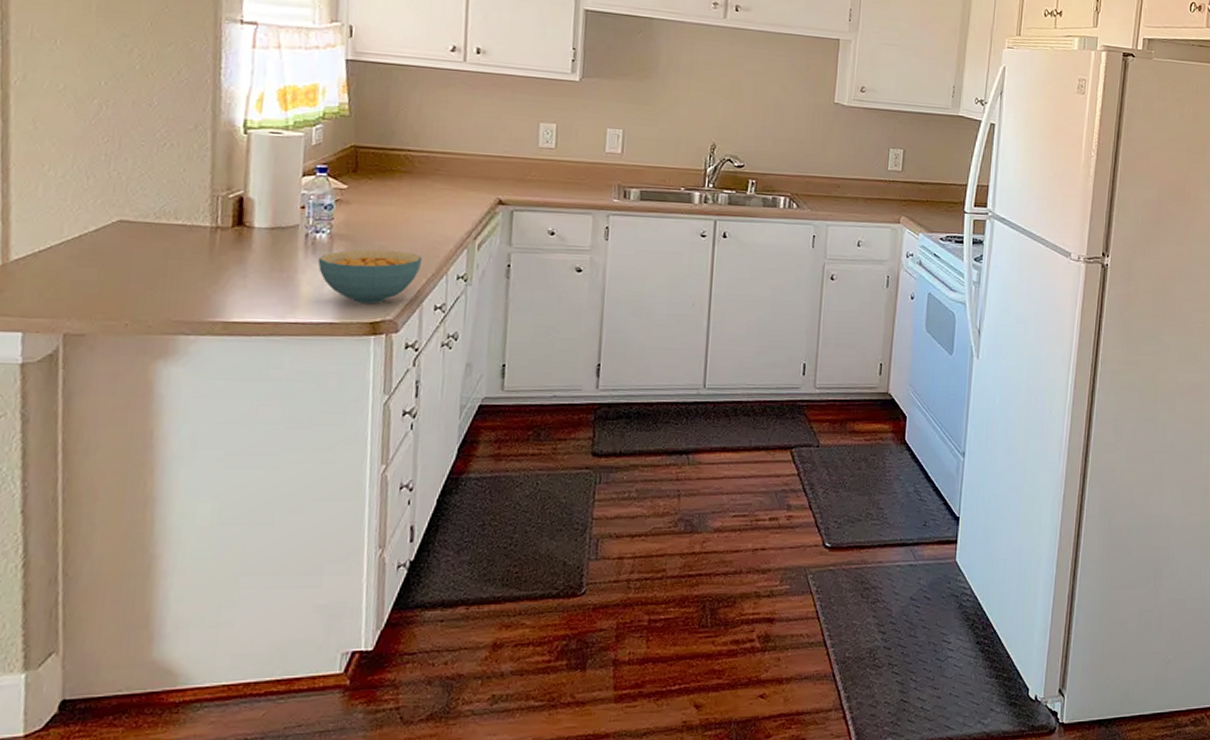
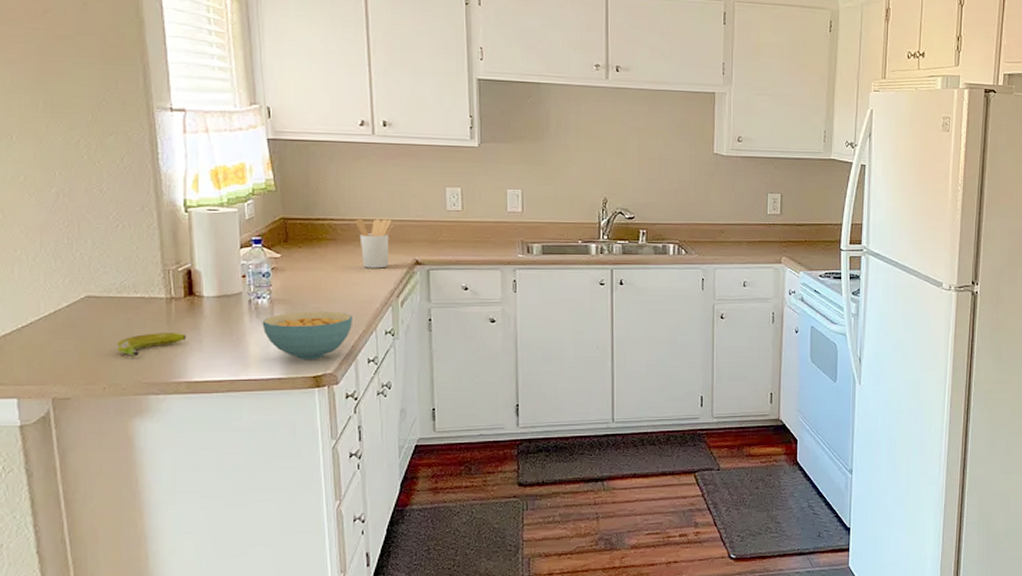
banana: none [146,265,230,291] -> present [116,332,187,356]
utensil holder: none [435,151,478,207] -> present [355,219,394,268]

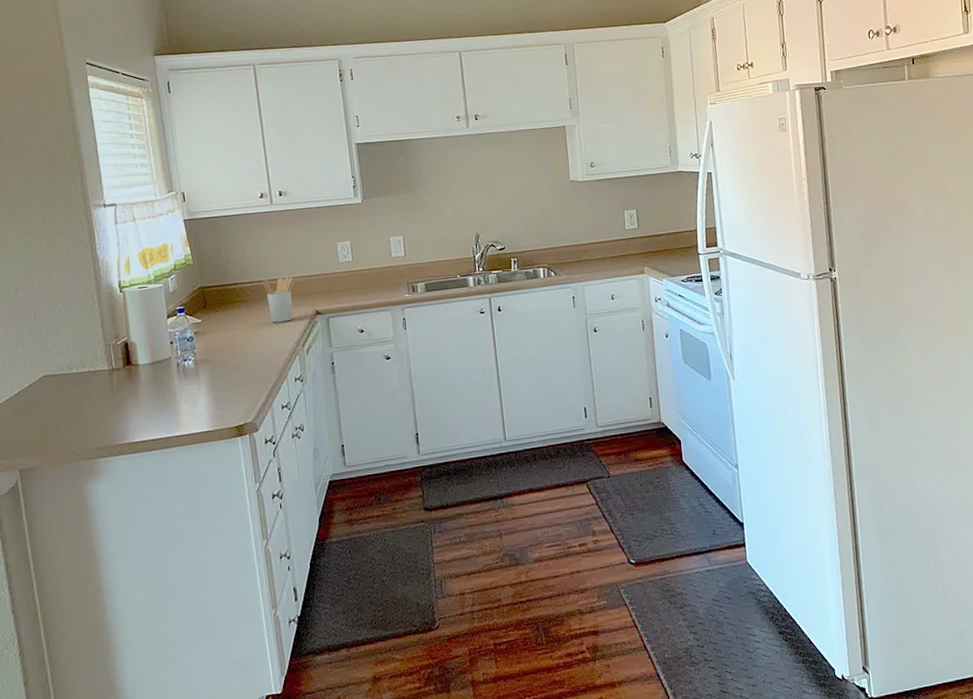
banana: present [116,332,187,356] -> none [70,399,127,425]
cereal bowl: present [262,311,354,360] -> none [189,365,267,413]

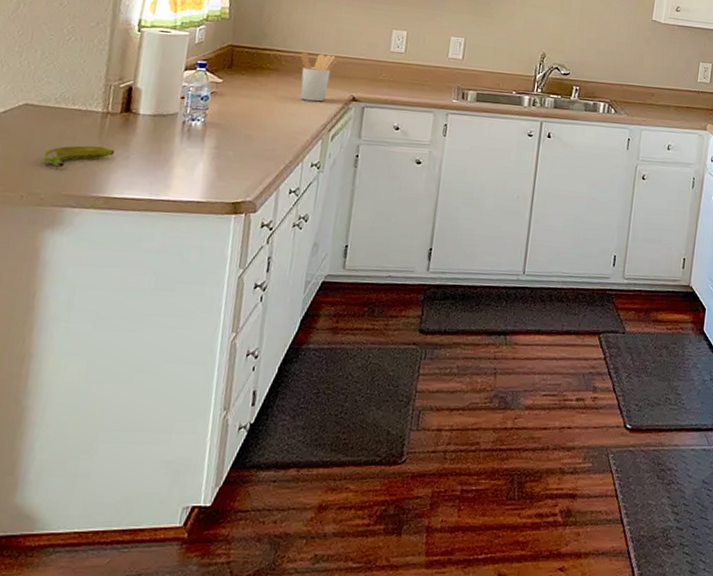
banana: none [70,399,127,425] -> present [42,145,115,168]

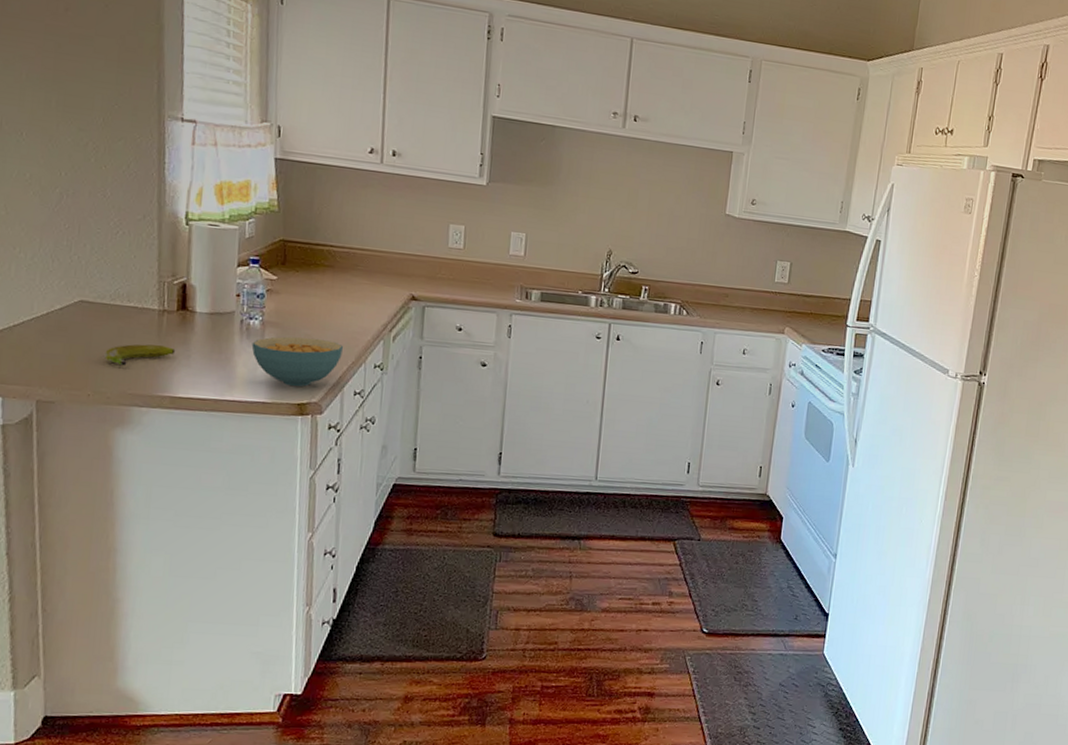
cereal bowl: none [191,137,283,186] -> present [251,336,344,387]
utensil holder: present [300,52,337,102] -> none [355,247,393,301]

